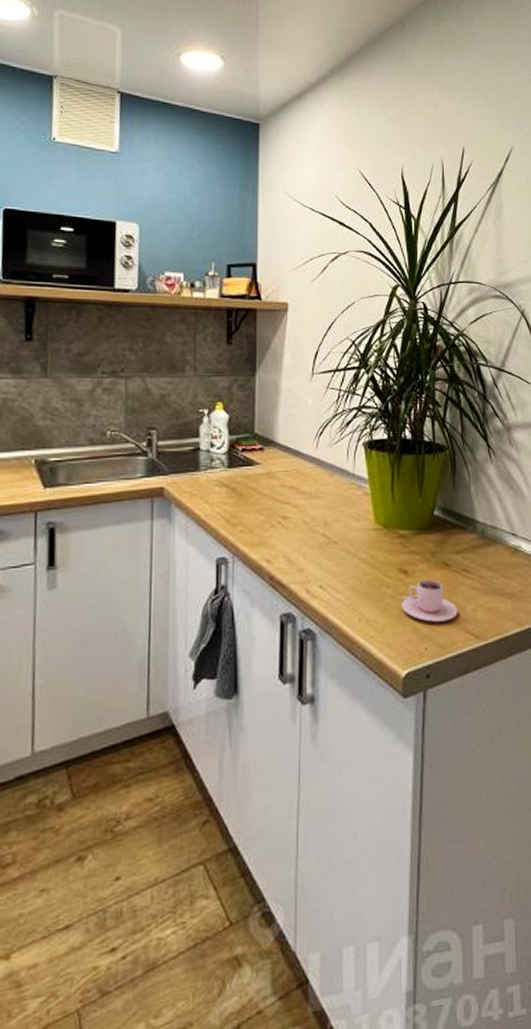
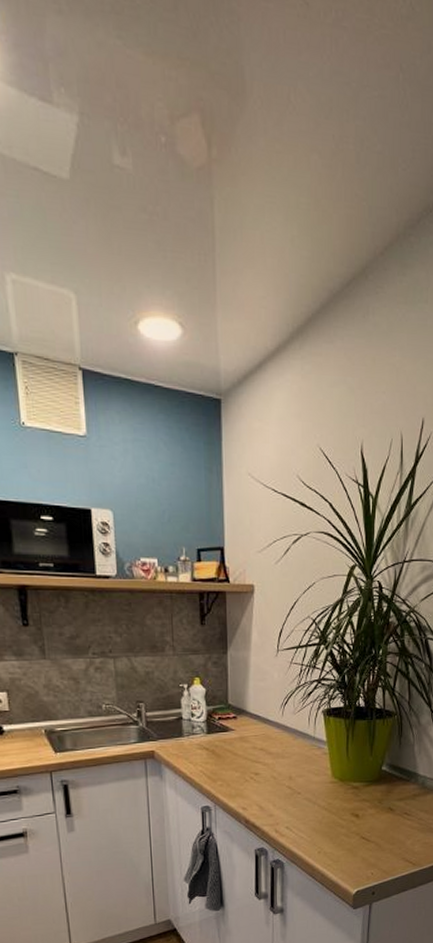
teacup: present [402,579,458,622] -> none [353,821,399,854]

